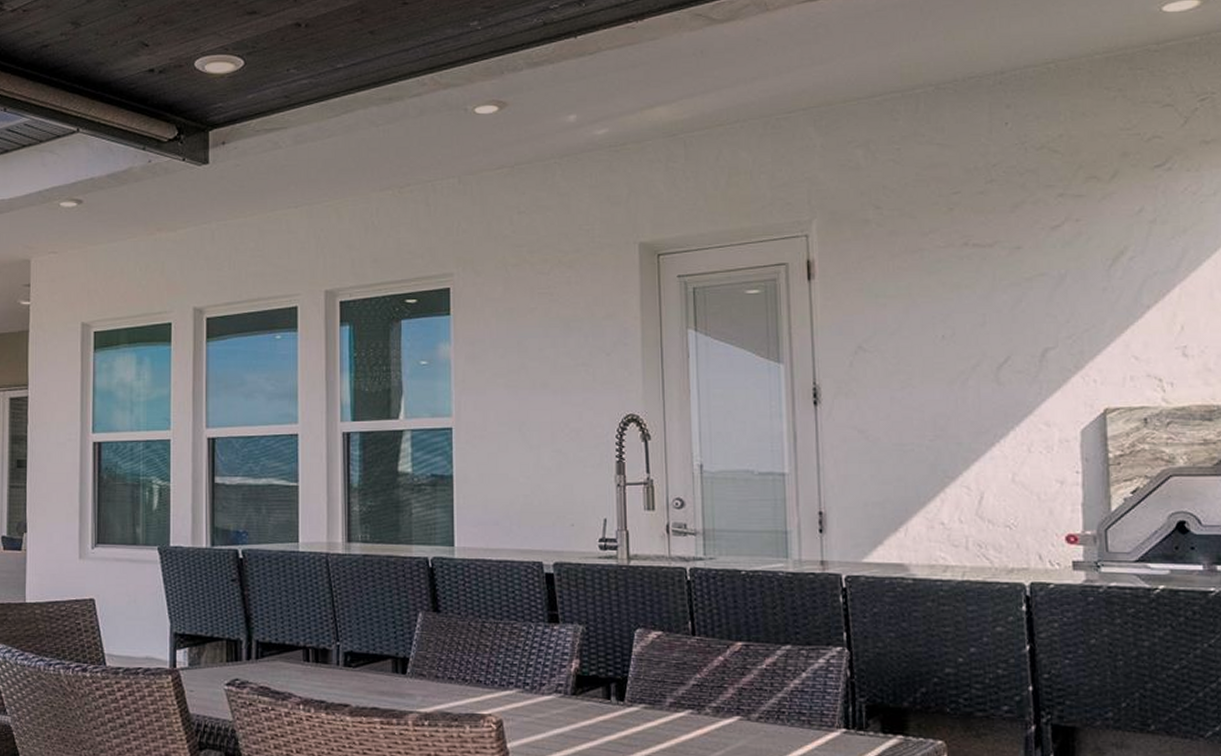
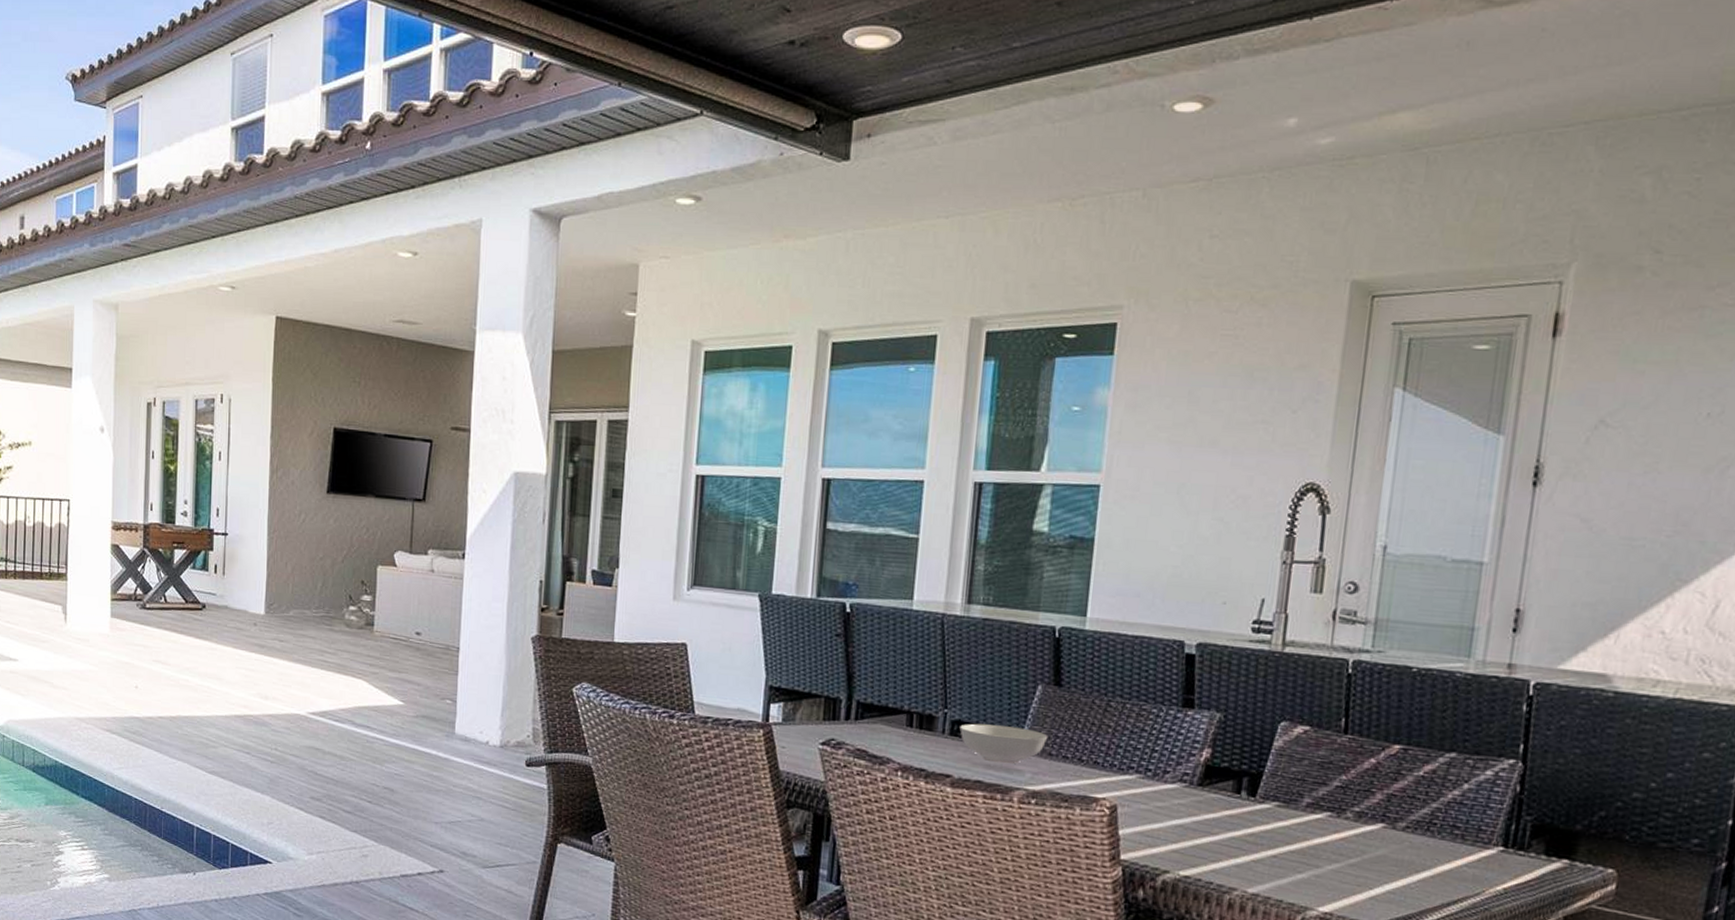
bowl: none [352,653,433,689] -> present [959,723,1048,764]

